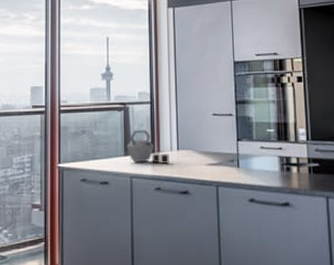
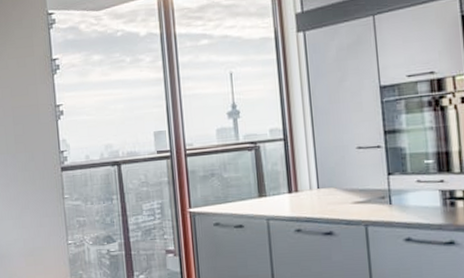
kettle: present [127,129,169,164] -> none [260,168,310,204]

